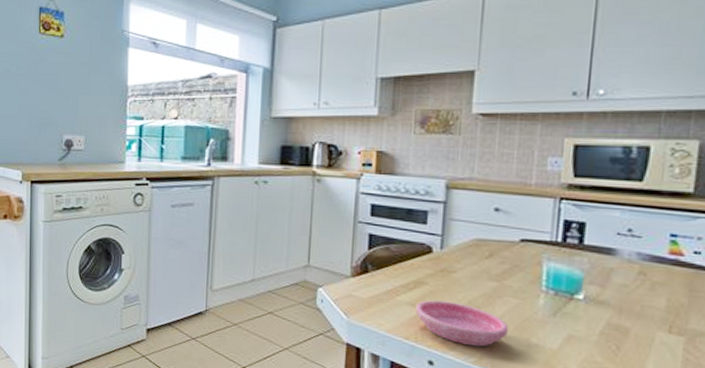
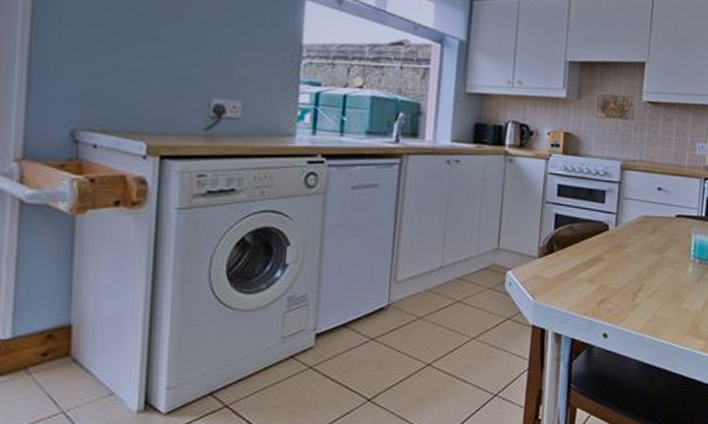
saucer: present [416,300,509,347] -> none [594,275,667,316]

